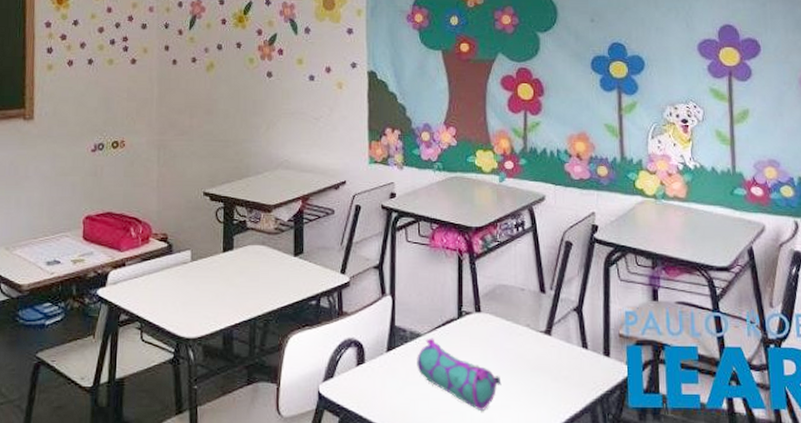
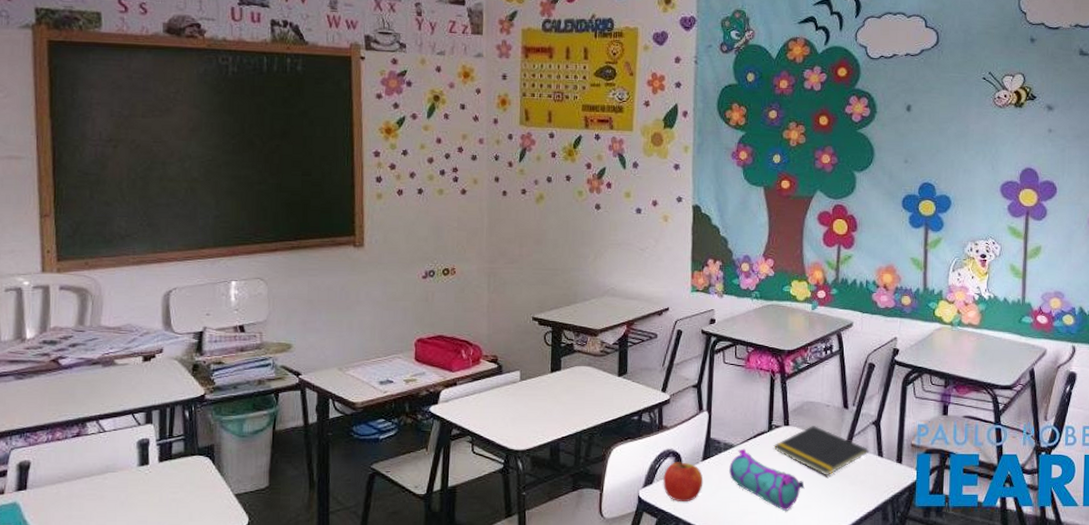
apple: none [344,353,389,400] -> present [662,462,704,503]
notepad: none [464,312,571,371] -> present [773,426,869,476]

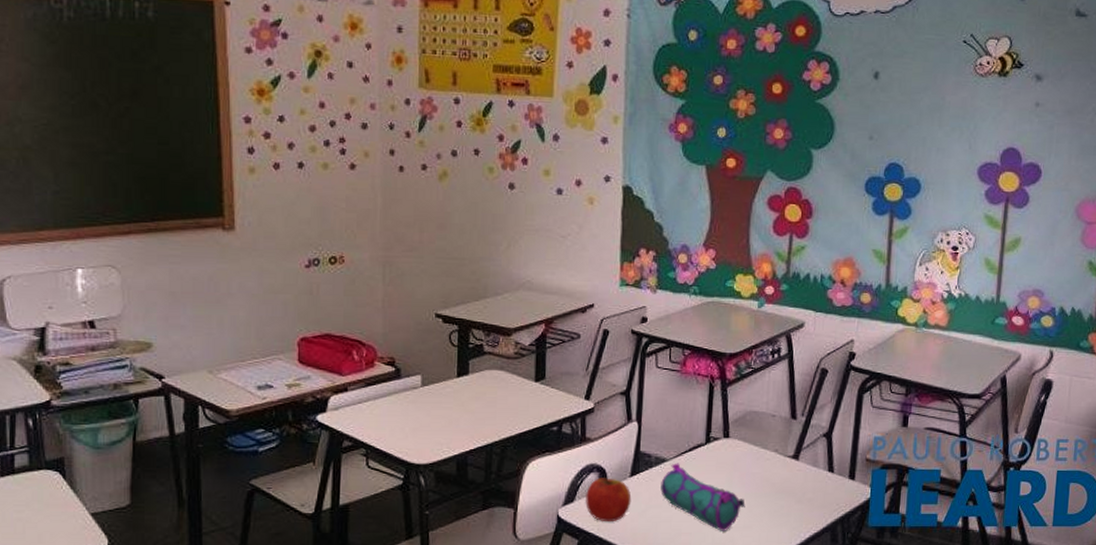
notepad: present [773,426,869,476] -> none [711,438,818,494]

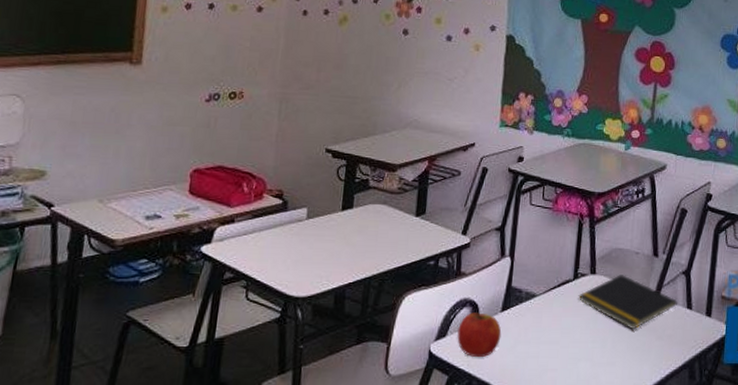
pencil case: present [660,463,745,531] -> none [529,298,609,368]
notepad: none [711,438,818,494] -> present [578,275,677,330]

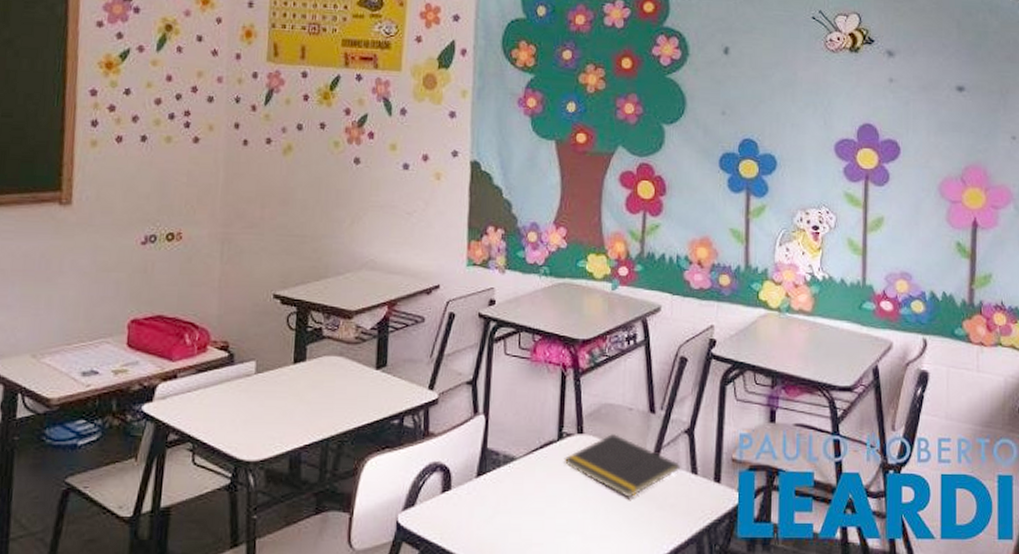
apple: present [456,312,502,358] -> none [427,478,478,530]

